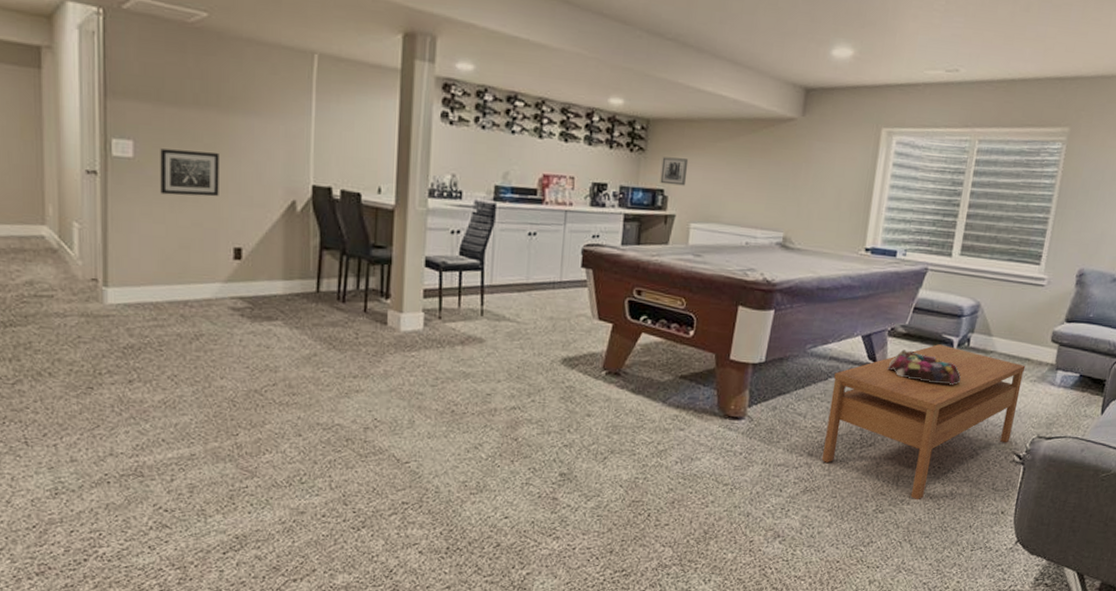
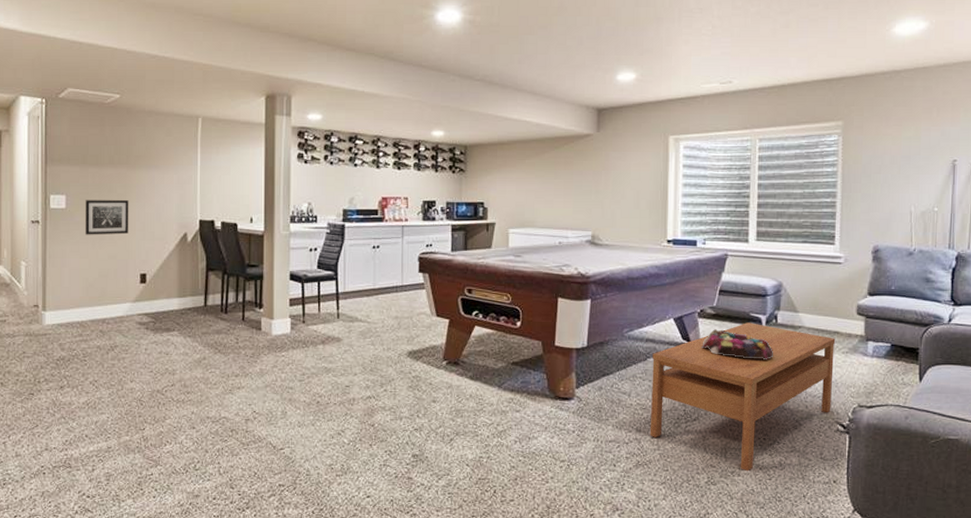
wall art: present [660,157,689,186] -> none [480,175,503,198]

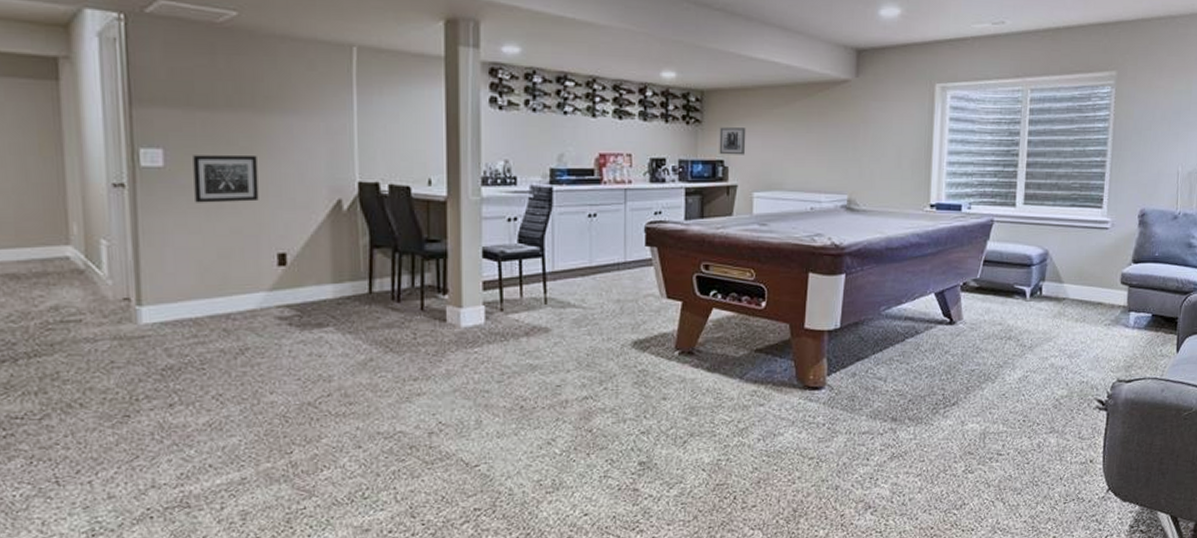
wall art: none [480,175,503,198] -> present [719,127,746,155]
coffee table: present [649,322,836,472] -> none [906,295,1099,457]
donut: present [702,329,774,359] -> none [963,304,1037,335]

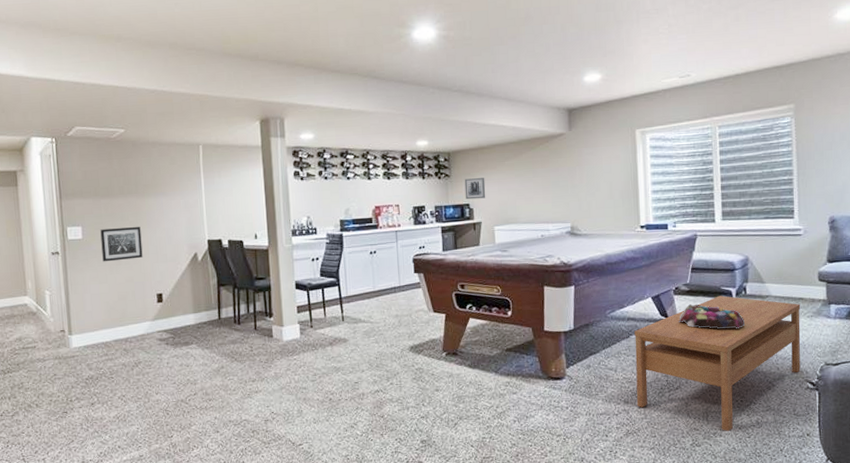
coffee table: none [906,295,1099,457] -> present [634,296,801,432]
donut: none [963,304,1037,335] -> present [679,304,746,329]

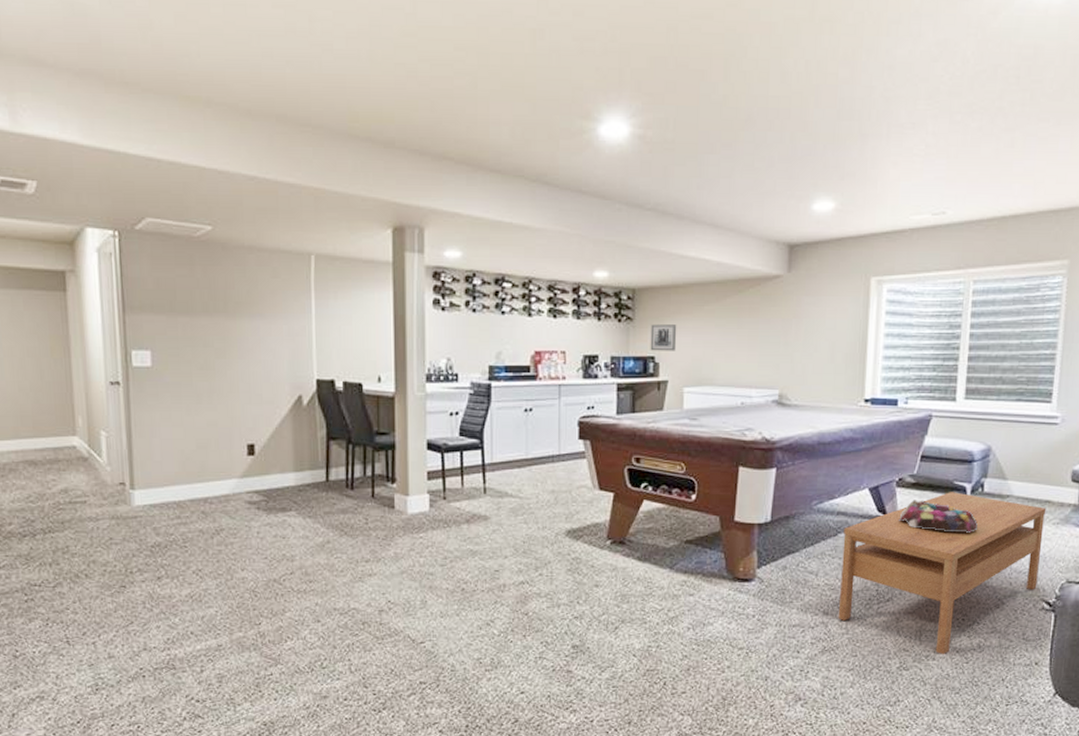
wall art: present [100,227,143,262] -> none [175,356,231,399]

